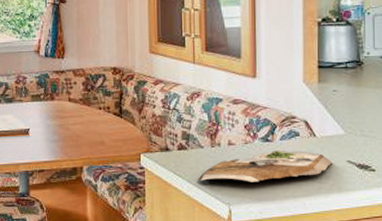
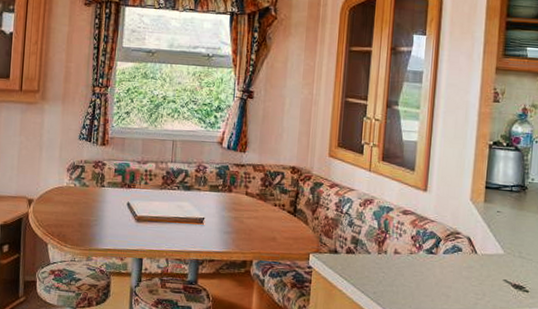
cutting board: present [198,150,333,182] -> none [362,262,491,292]

